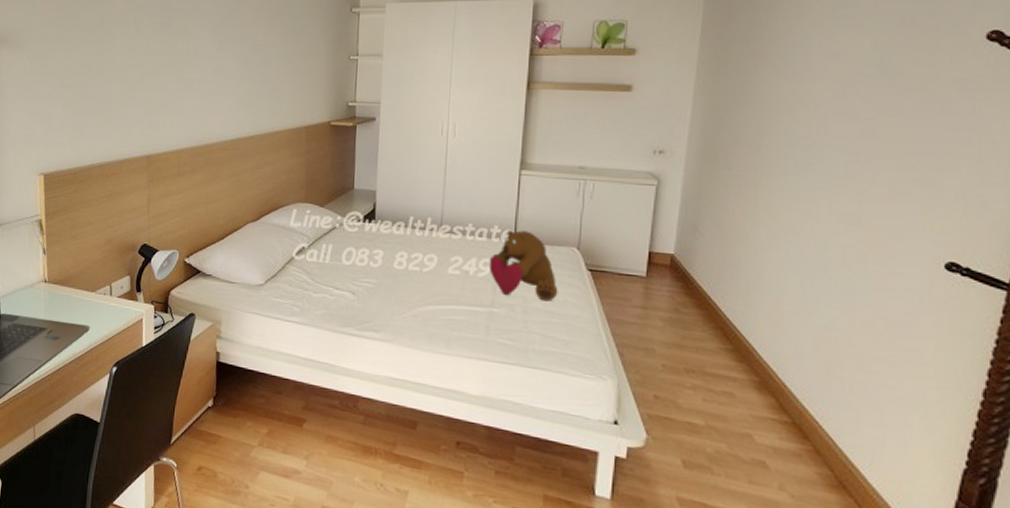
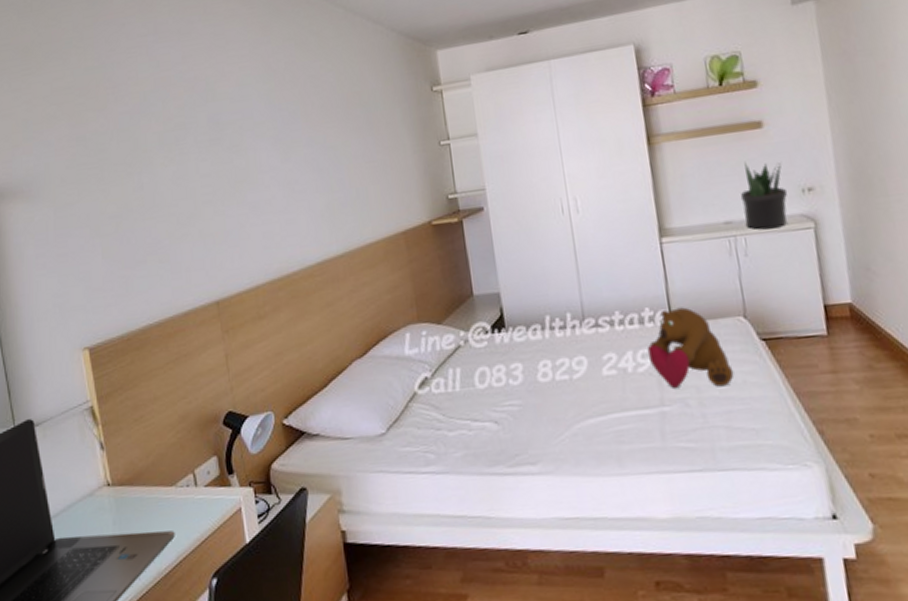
planter: none [596,119,641,180] -> present [740,162,788,231]

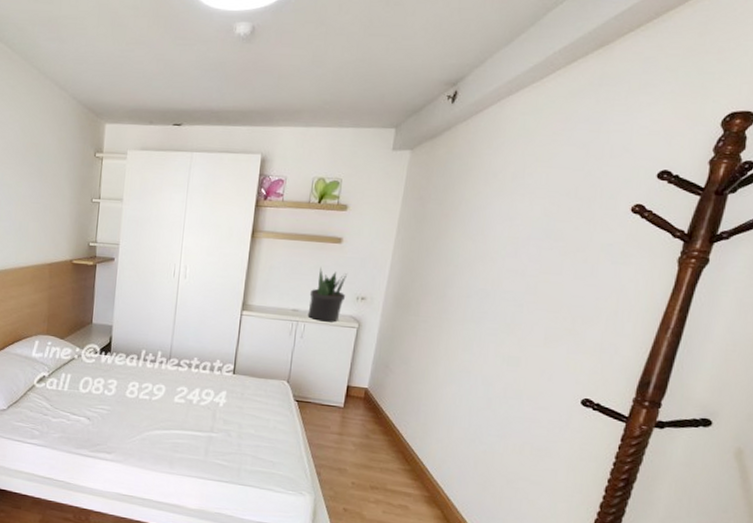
bear: present [646,307,734,388] -> none [210,364,269,428]

